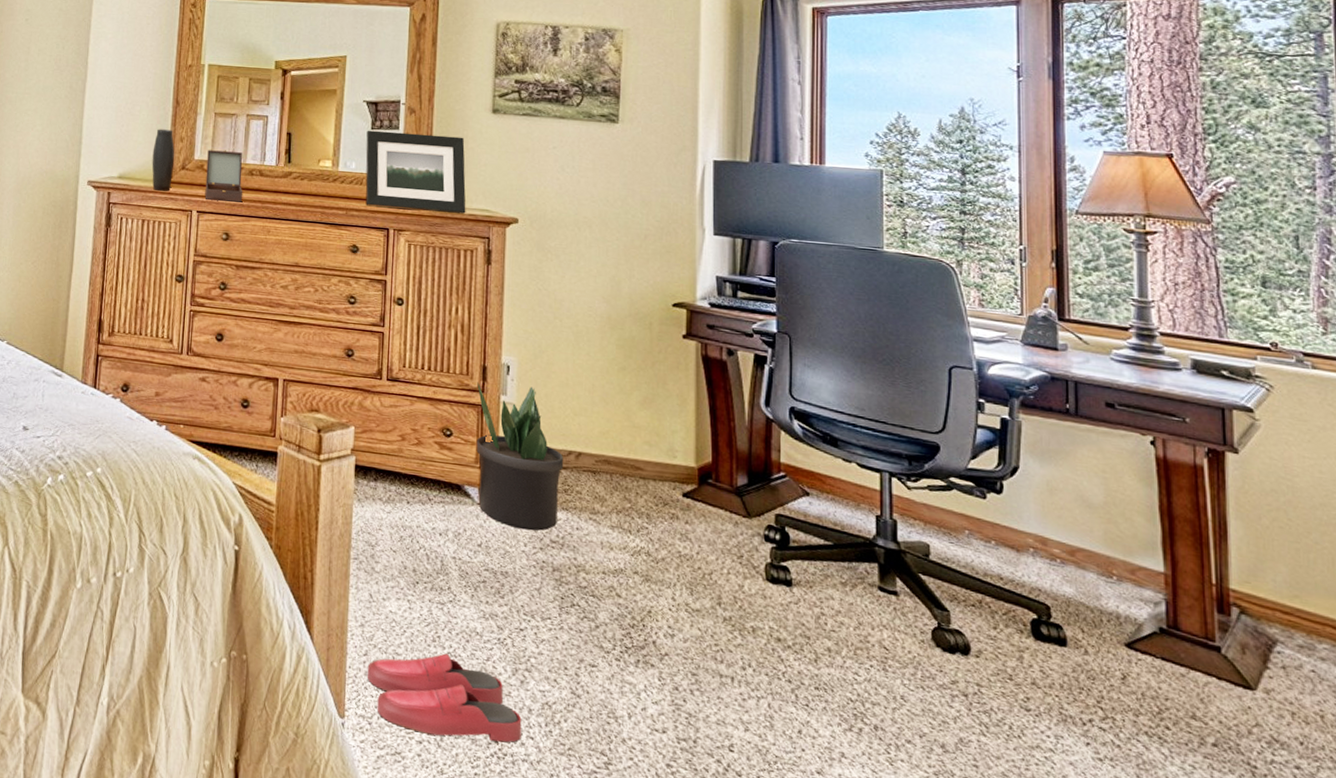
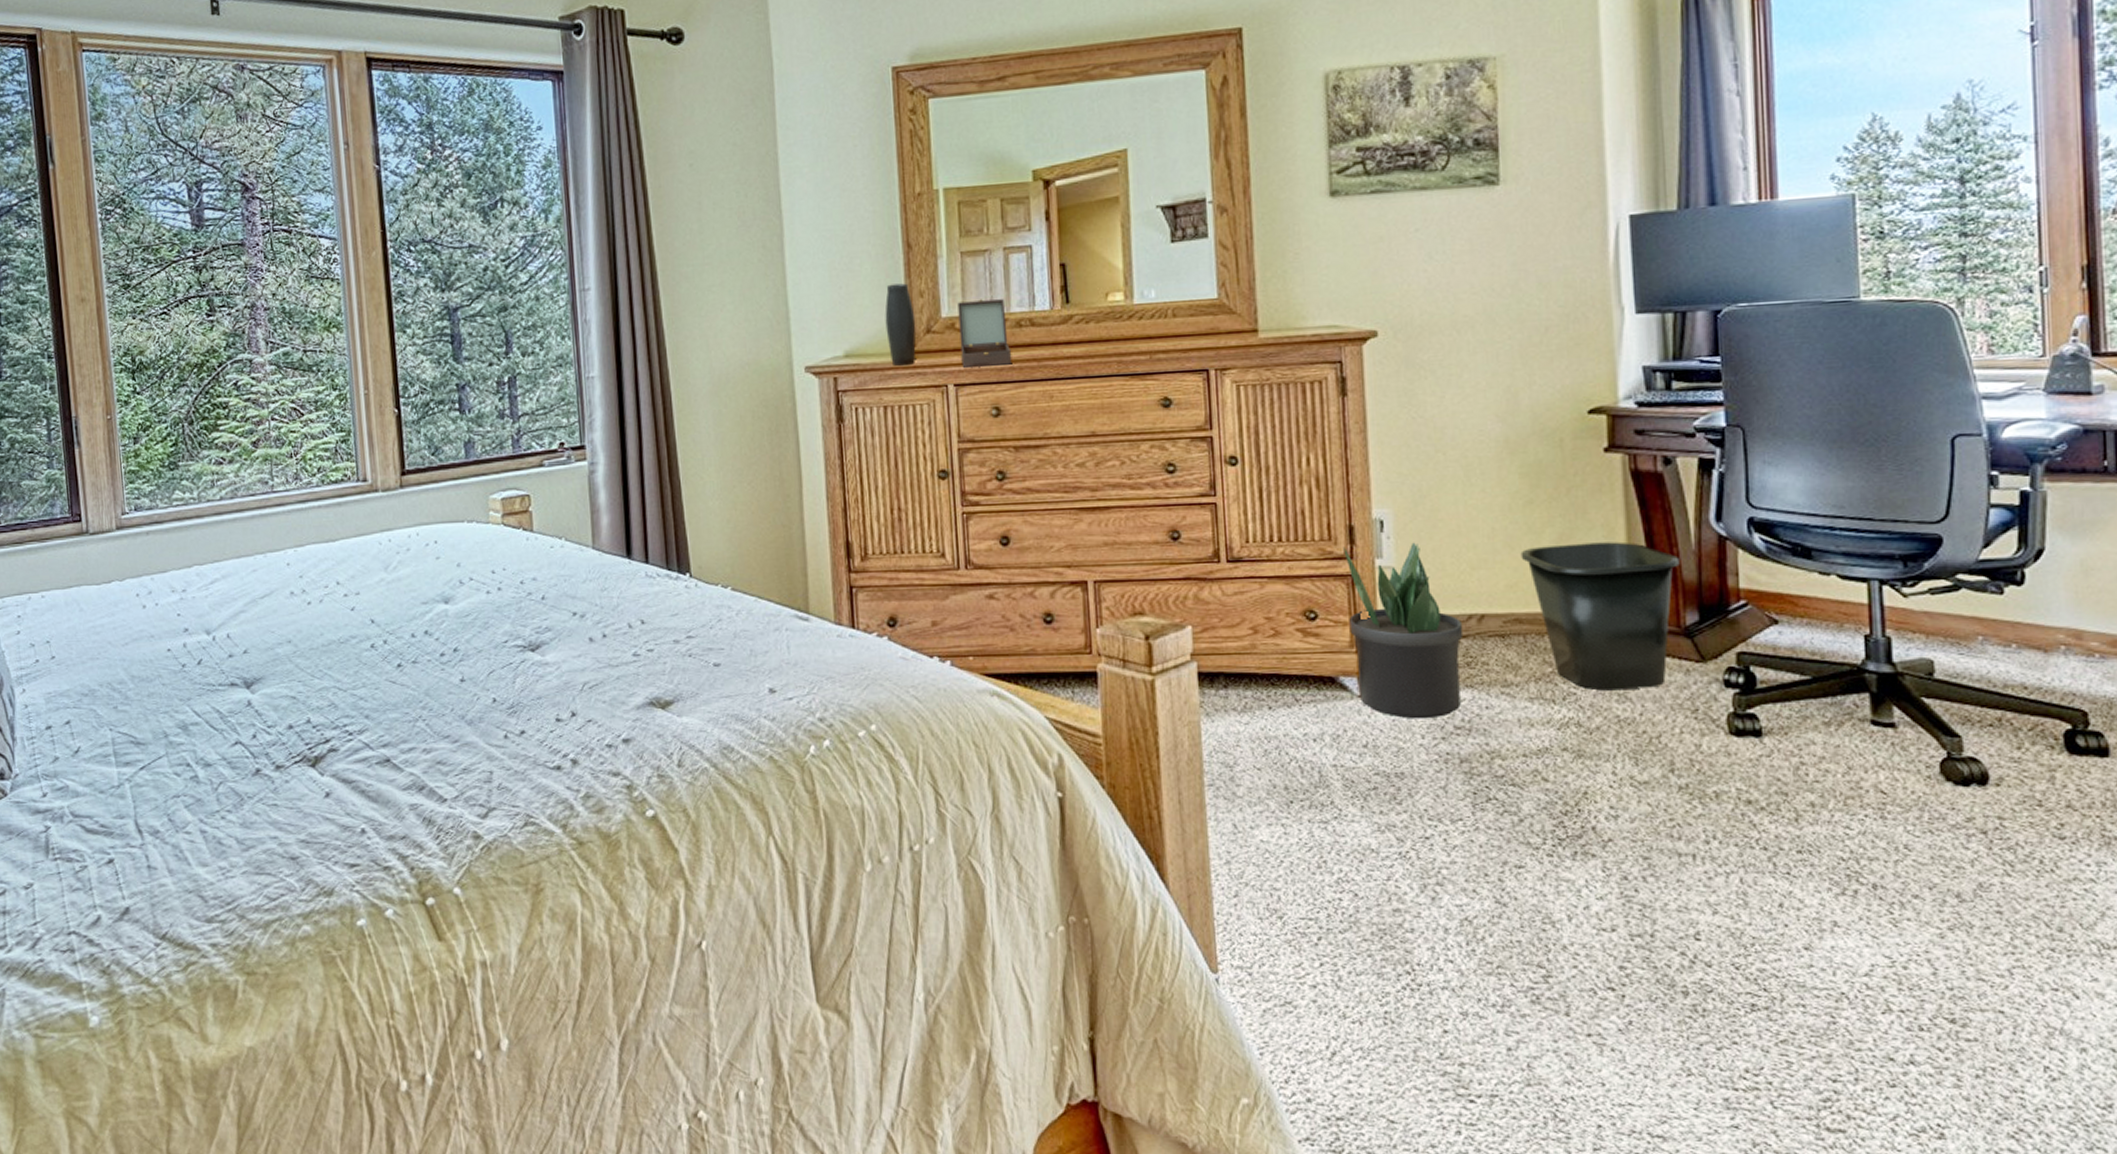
picture frame: present [365,130,466,214] -> none [1165,234,1308,345]
slippers: present [367,653,522,743] -> none [1239,880,1438,976]
waste bin: none [613,405,735,533] -> present [1520,541,1679,691]

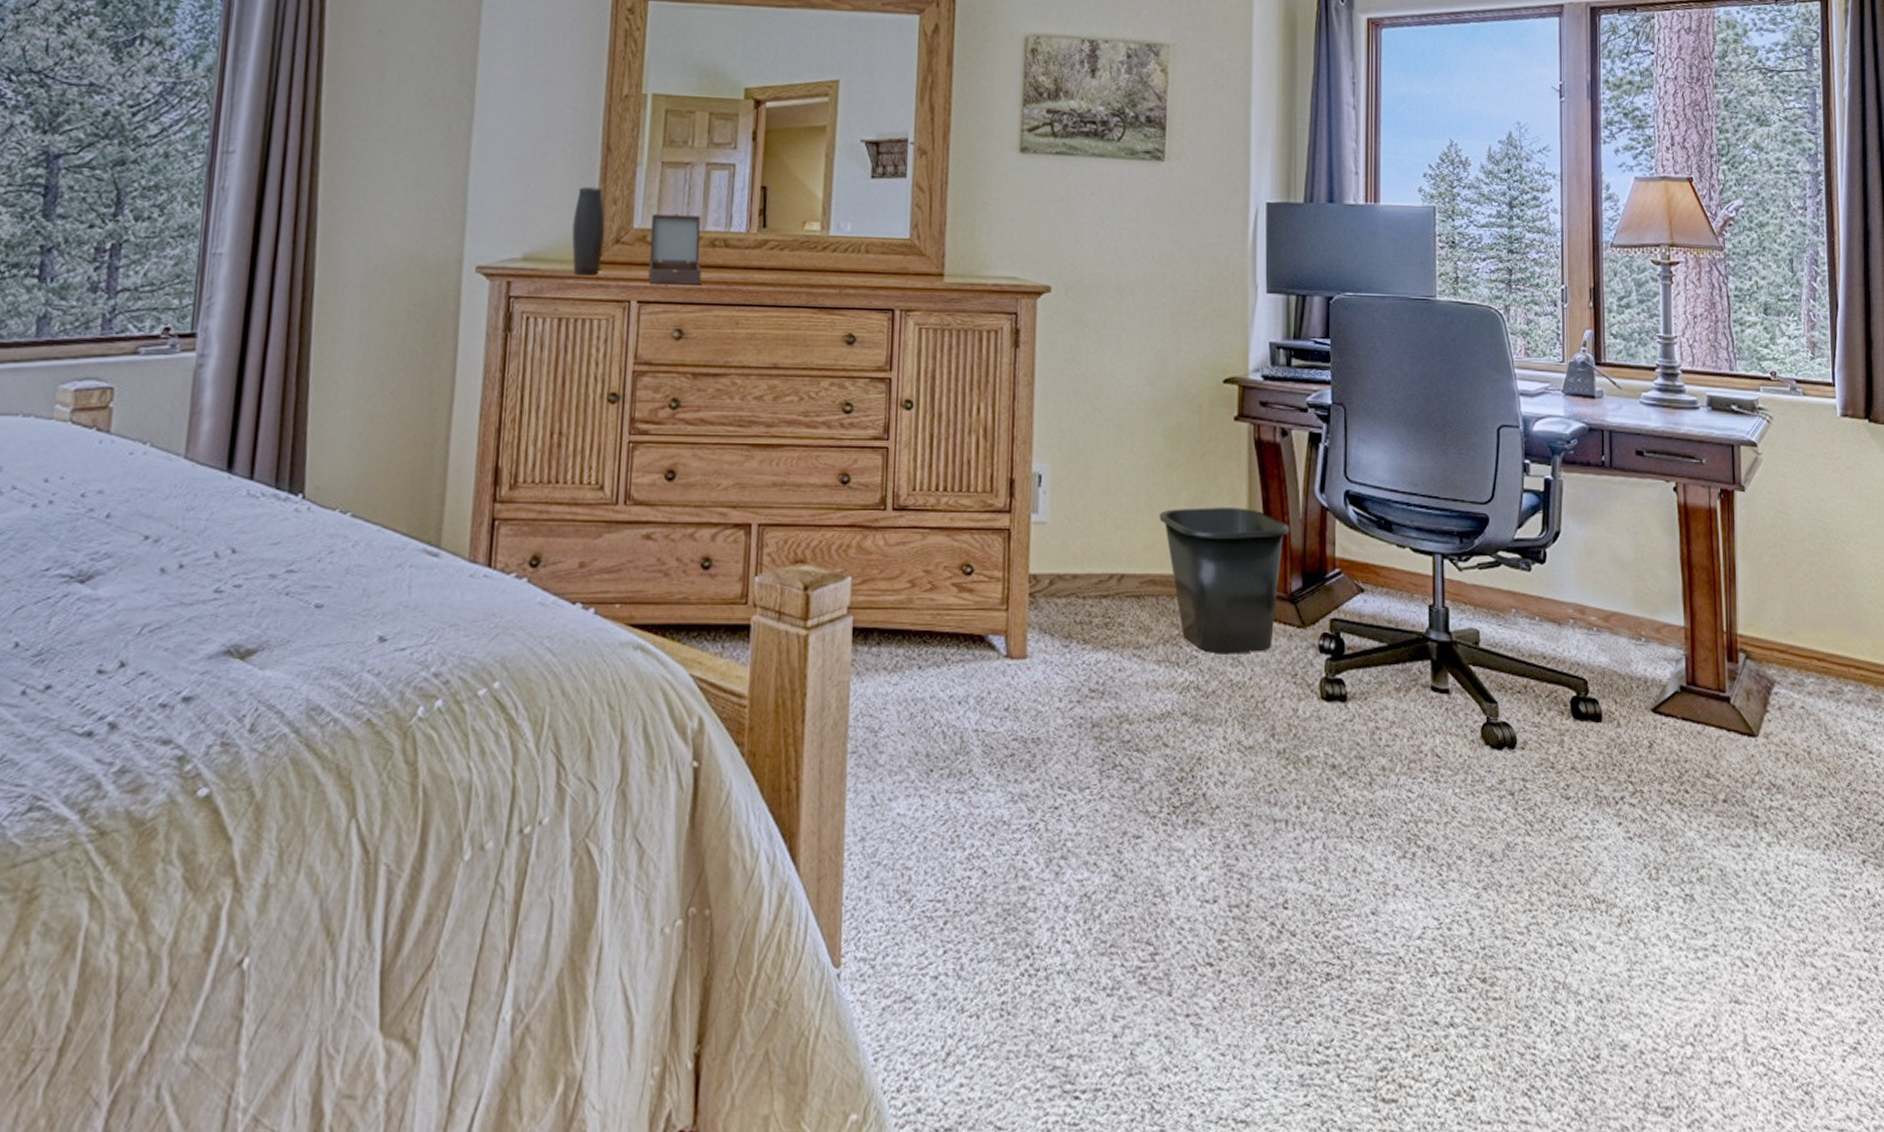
planter: present [1343,542,1464,719] -> none [1002,498,1104,681]

